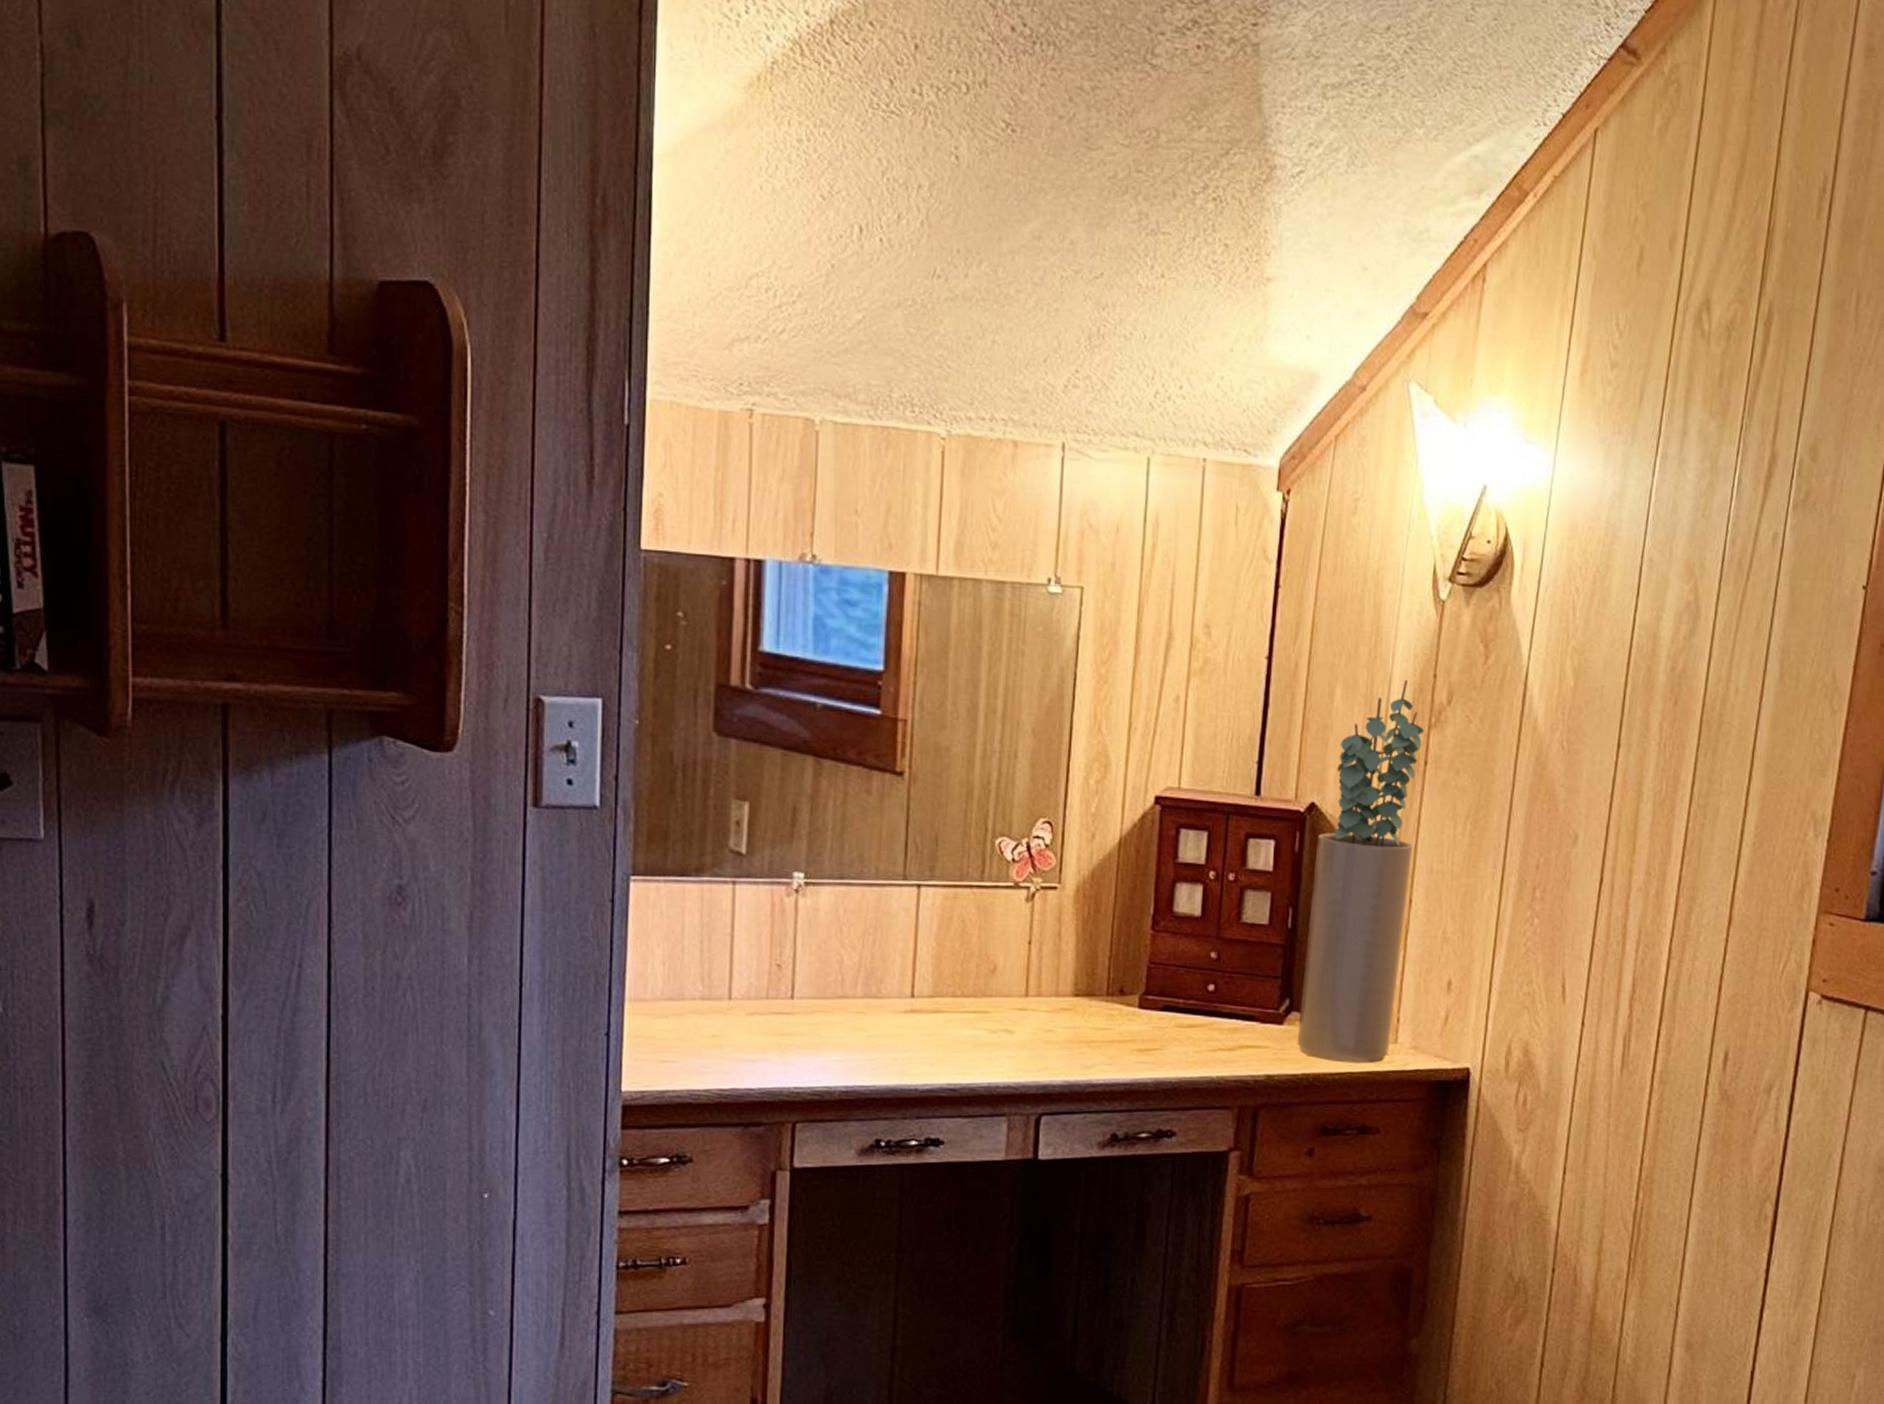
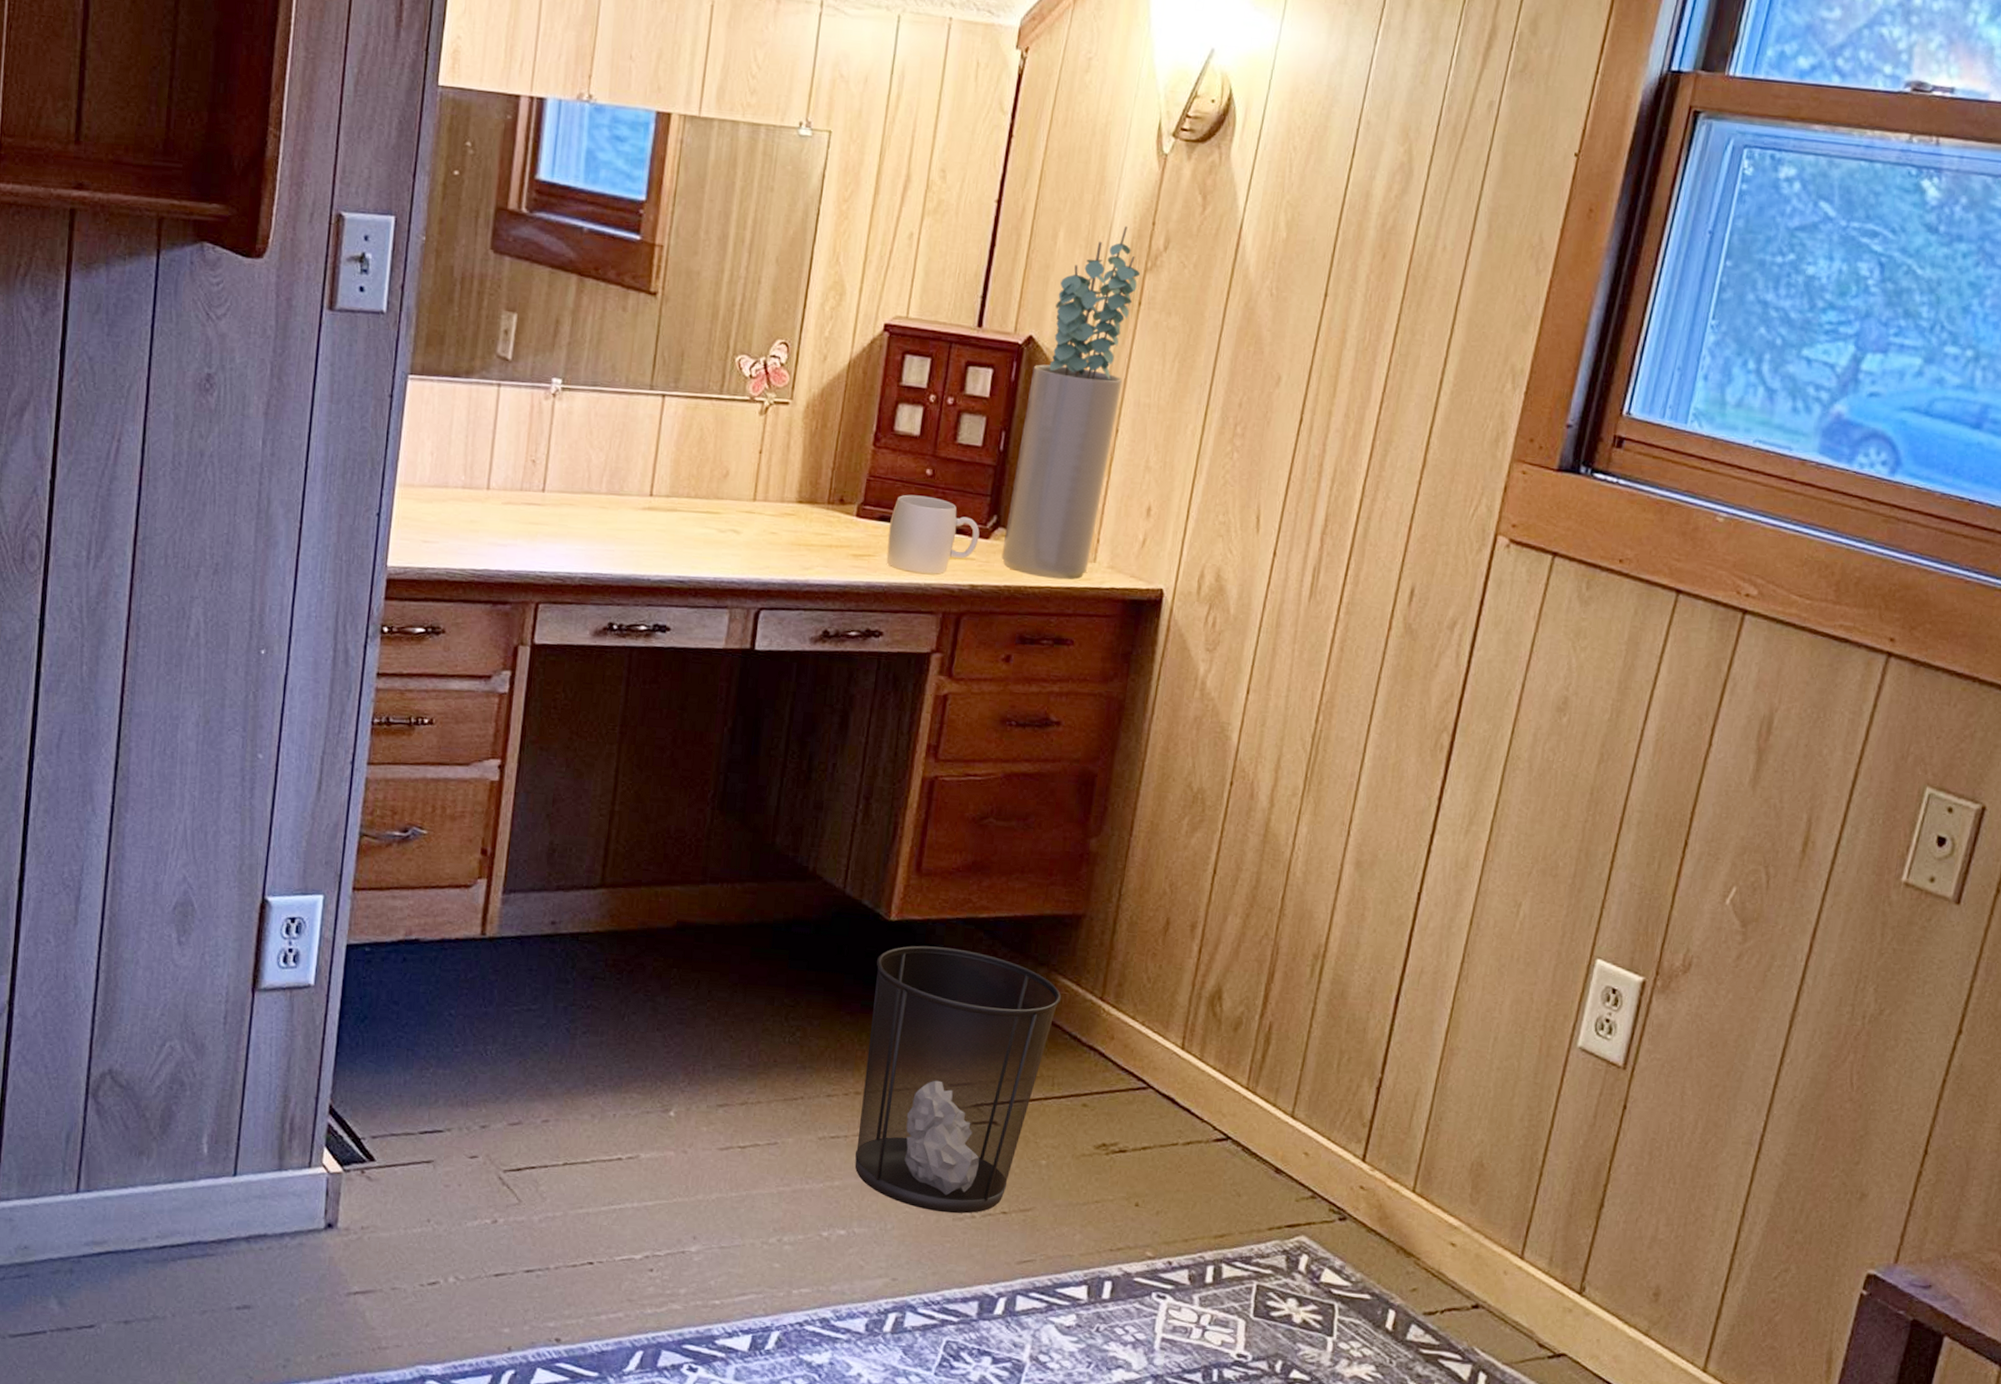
mug: none [1174,981,1272,1067] -> present [886,494,980,576]

